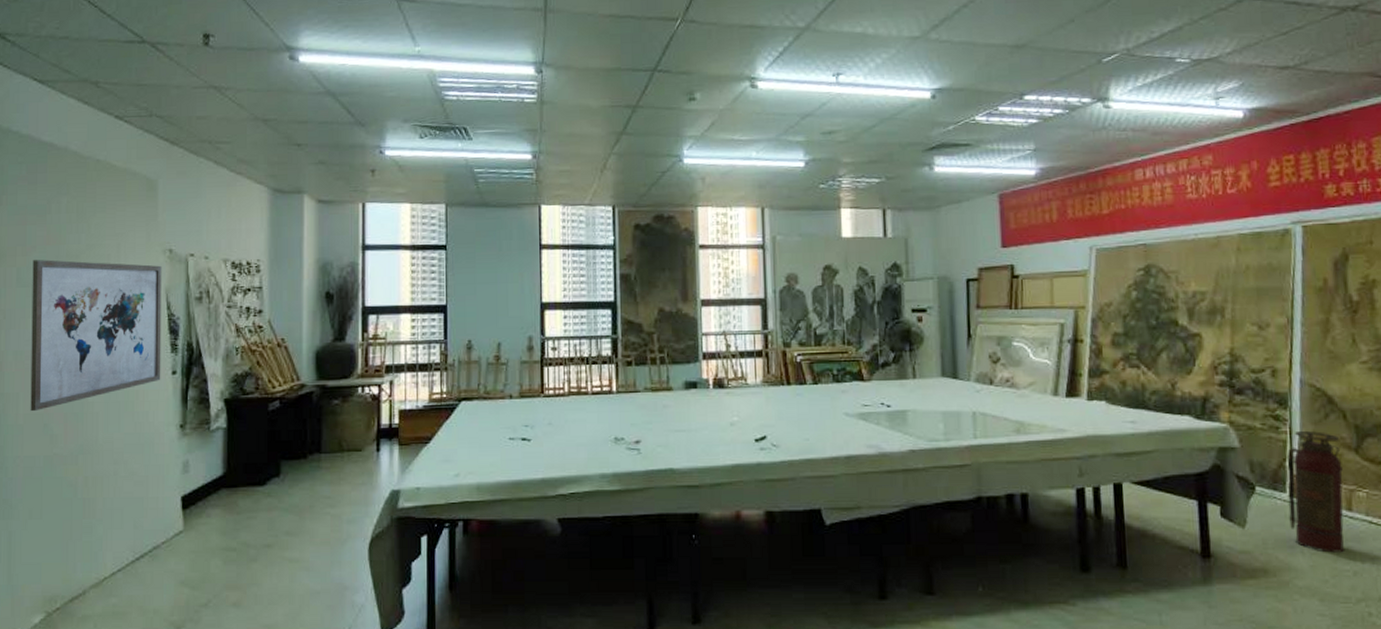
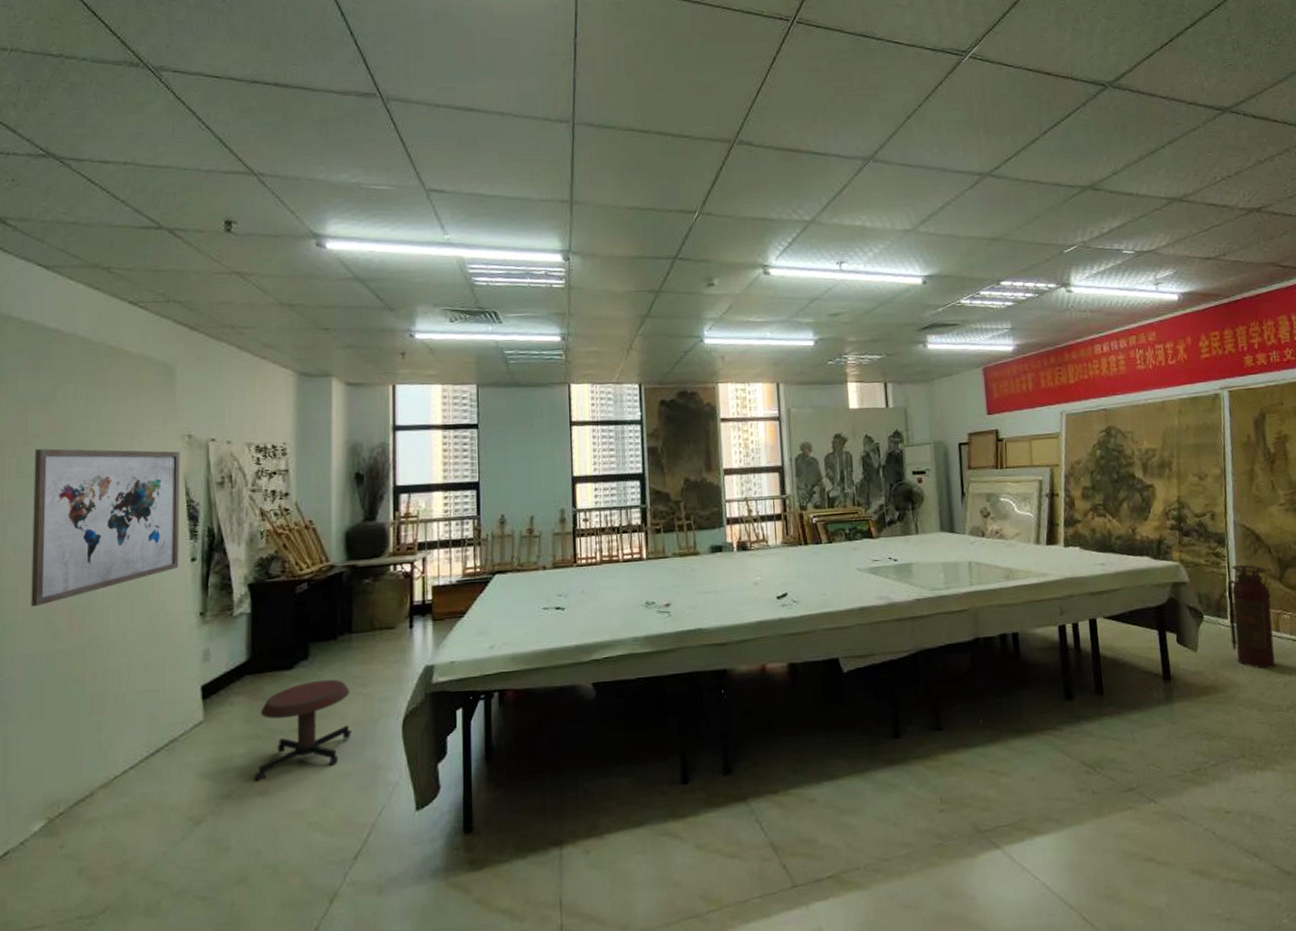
stool: none [228,498,320,593] -> present [253,679,351,782]

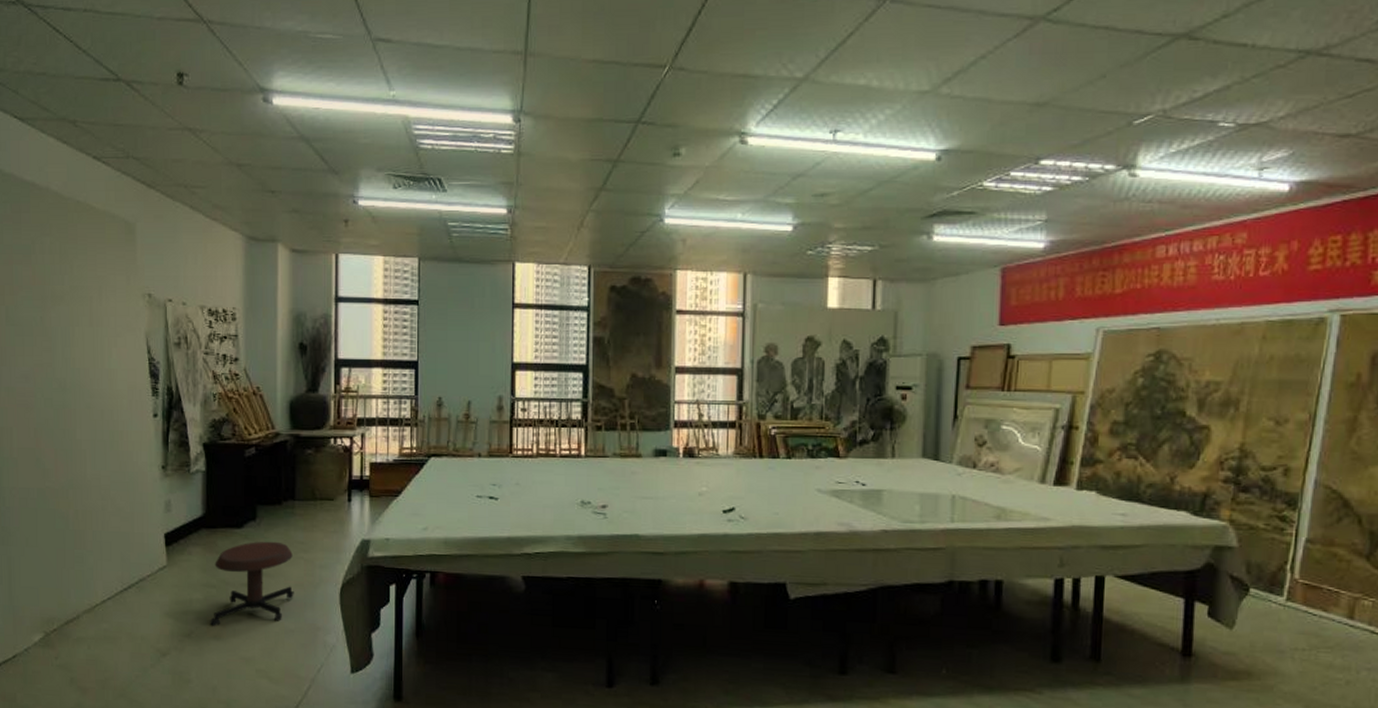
wall art: present [31,448,180,607] -> none [20,299,143,446]
fire extinguisher: present [1227,564,1276,669] -> none [1282,533,1352,661]

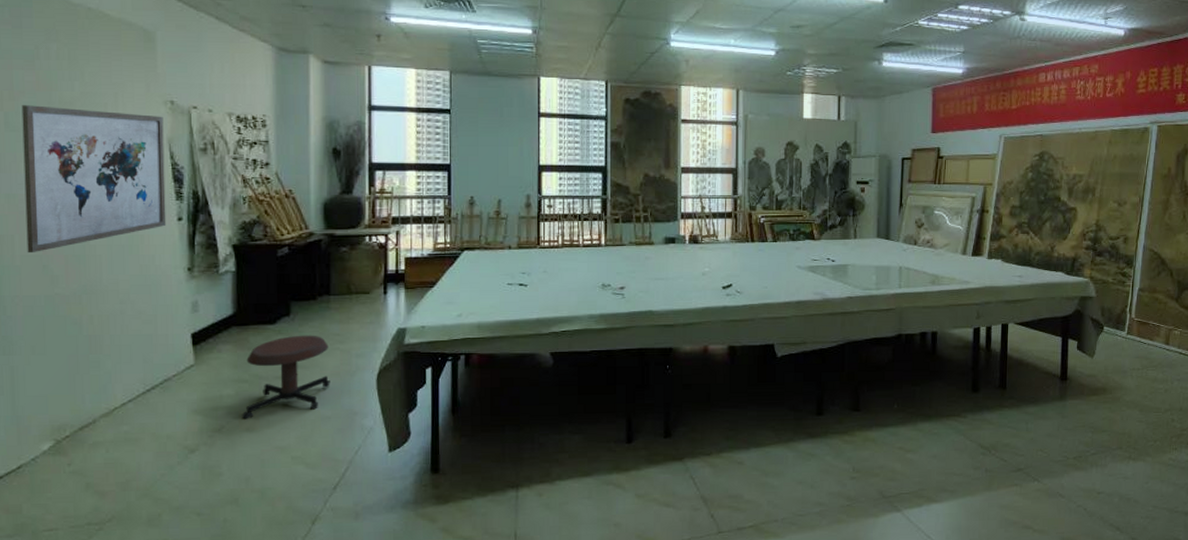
wall art: none [20,299,143,446] -> present [21,105,167,254]

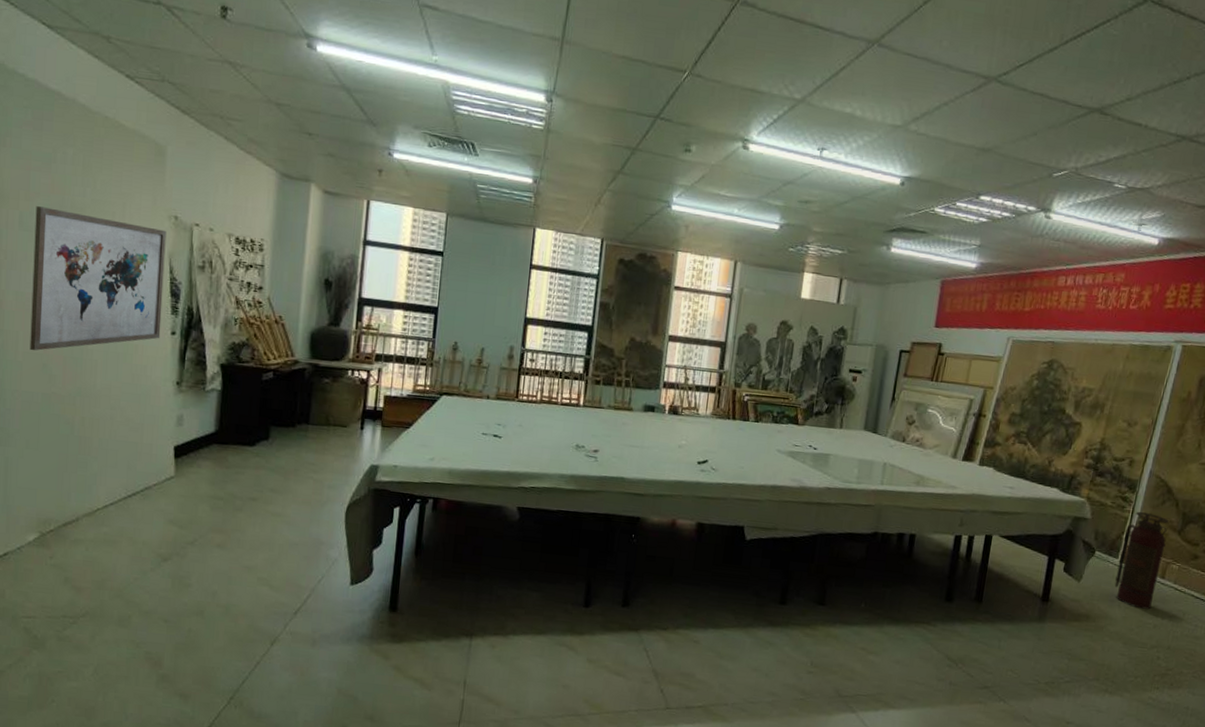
stool: present [241,335,330,419] -> none [214,459,303,536]
fire extinguisher: none [1125,284,1167,376] -> present [1114,511,1170,610]

